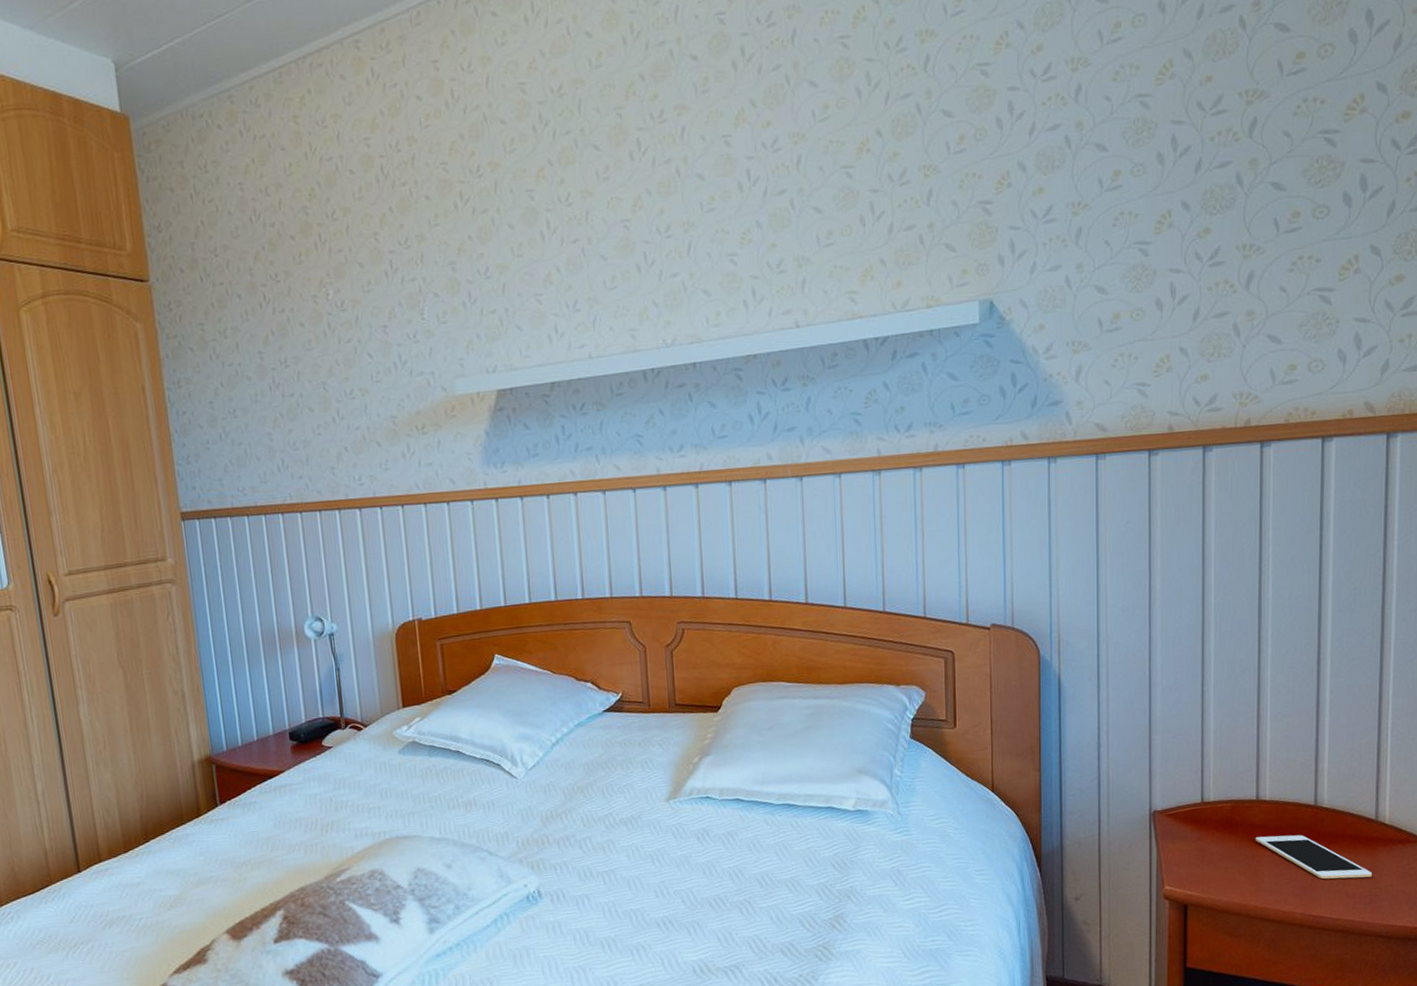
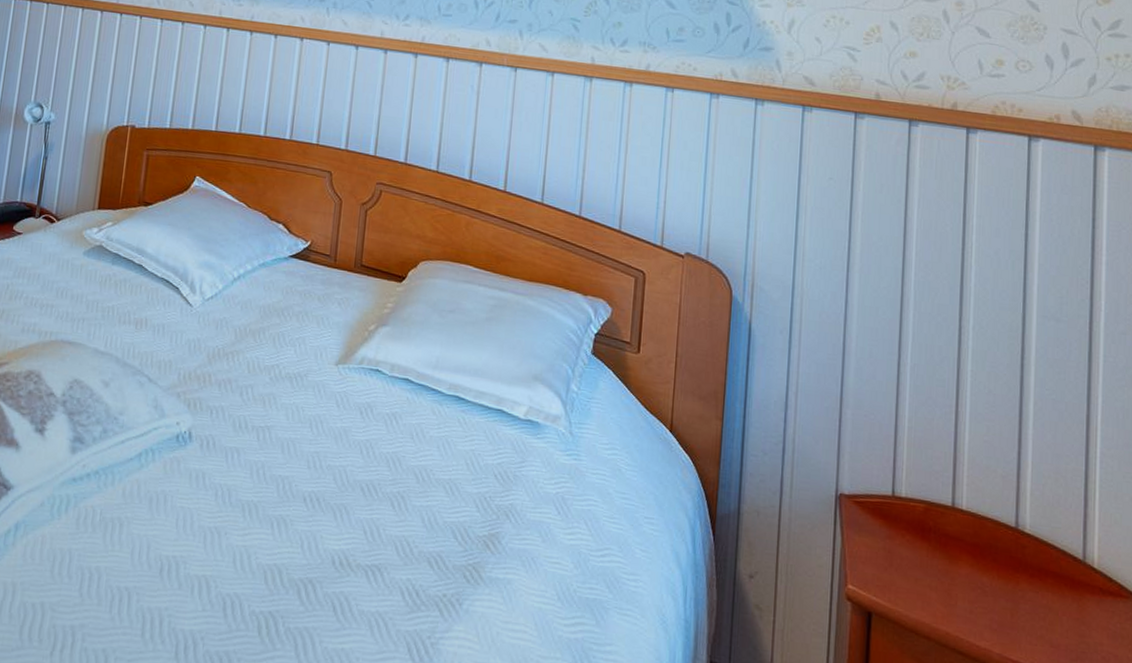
cell phone: present [1255,835,1372,880] -> none [949,550,1079,629]

